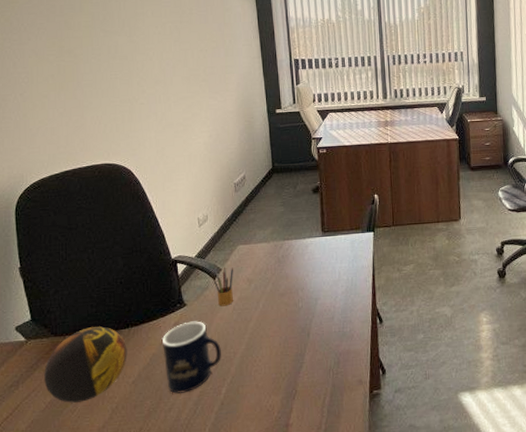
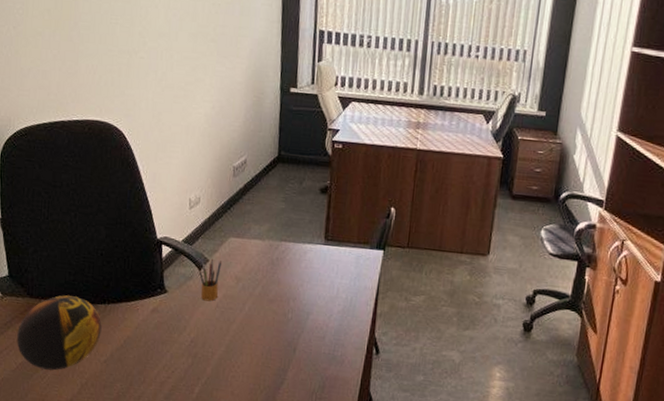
mug: present [161,321,221,394] -> none [138,310,199,384]

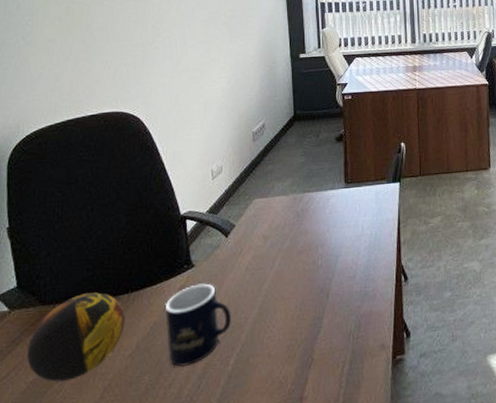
mug: none [138,310,199,384] -> present [165,283,231,367]
pencil box: present [198,258,221,302] -> none [225,223,248,267]

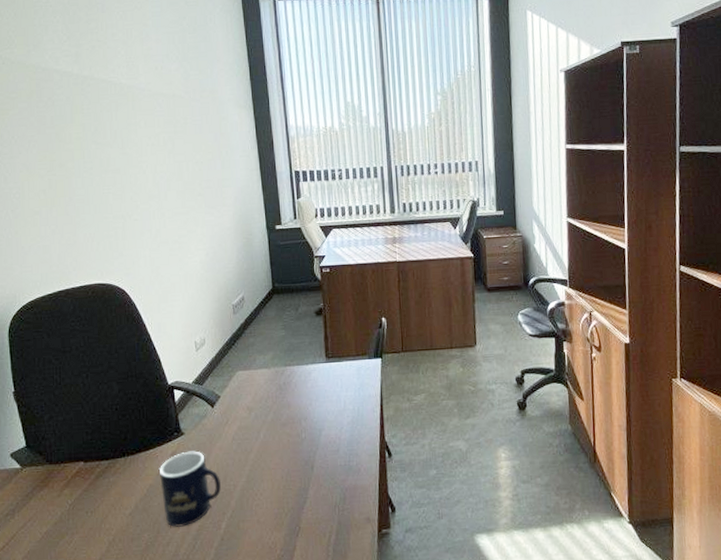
decorative orb: present [27,292,125,382] -> none [40,455,124,534]

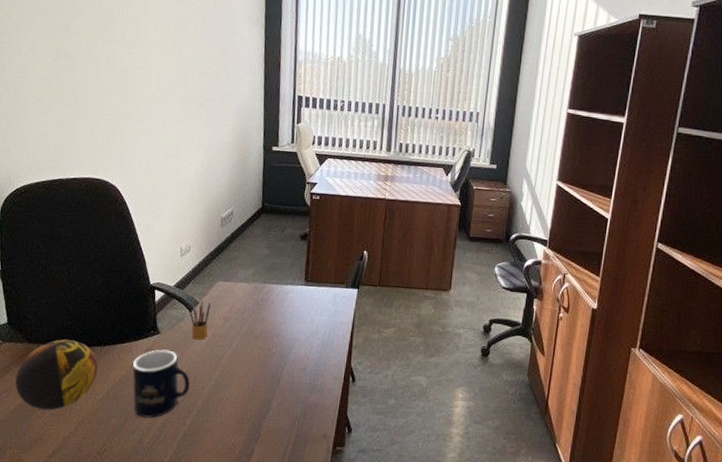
decorative orb: none [40,455,124,534] -> present [15,339,98,410]
pencil box: none [211,394,234,436] -> present [189,301,211,340]

